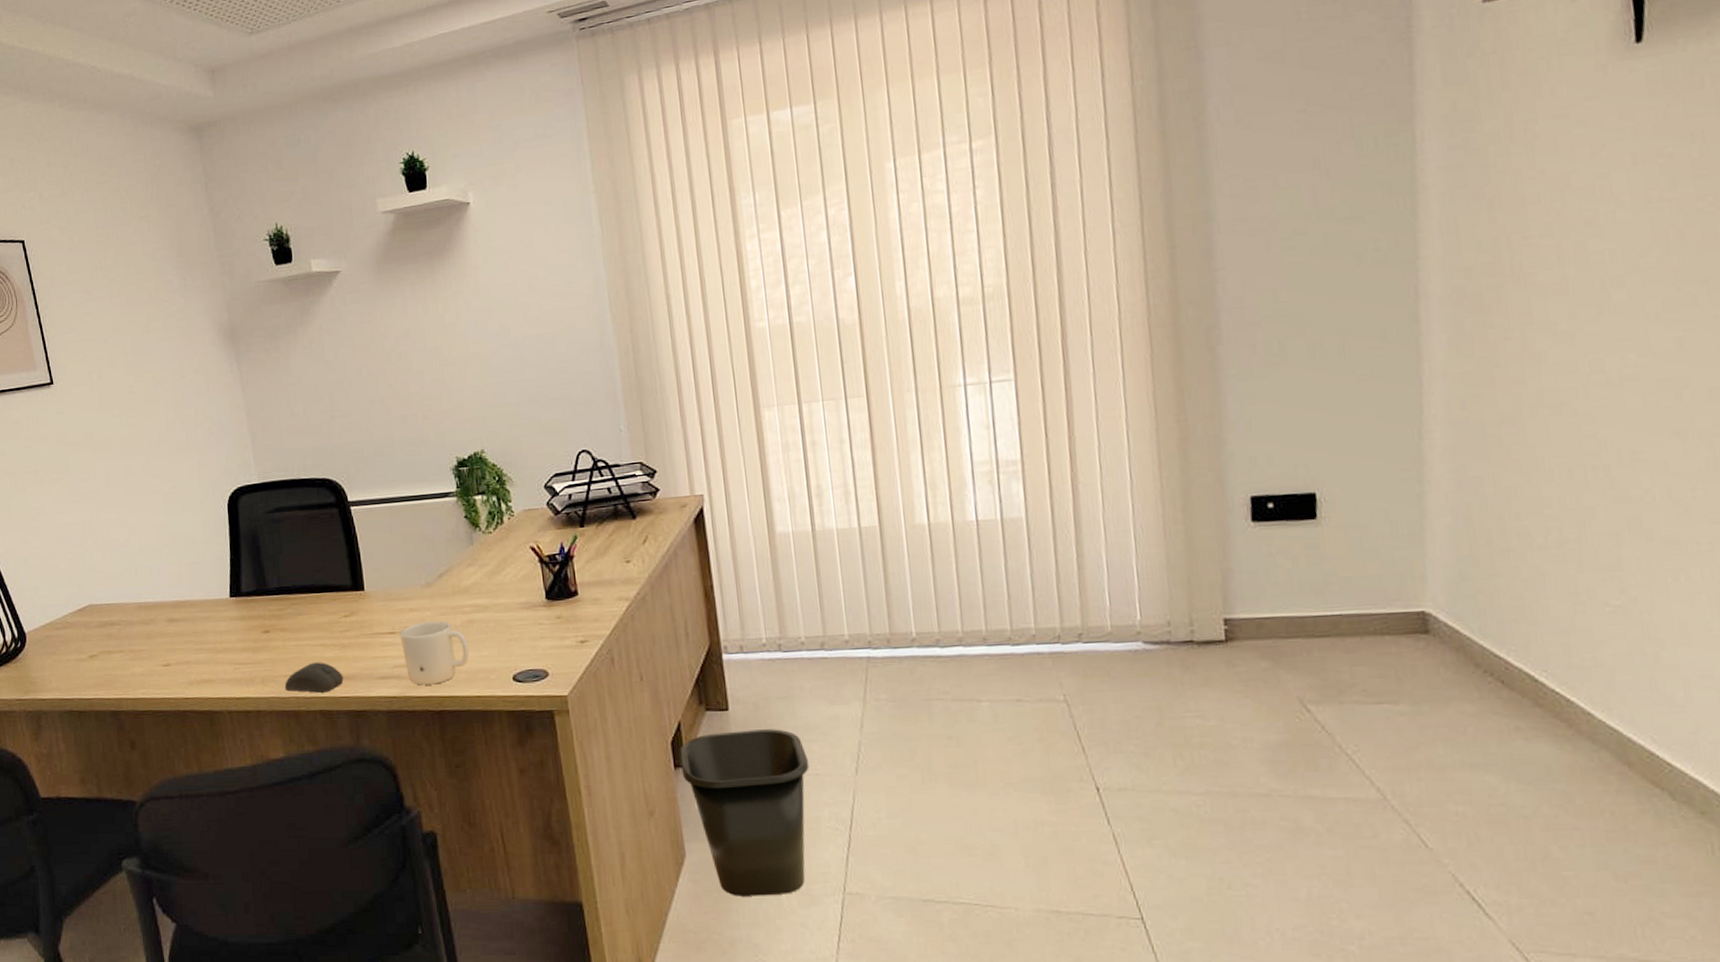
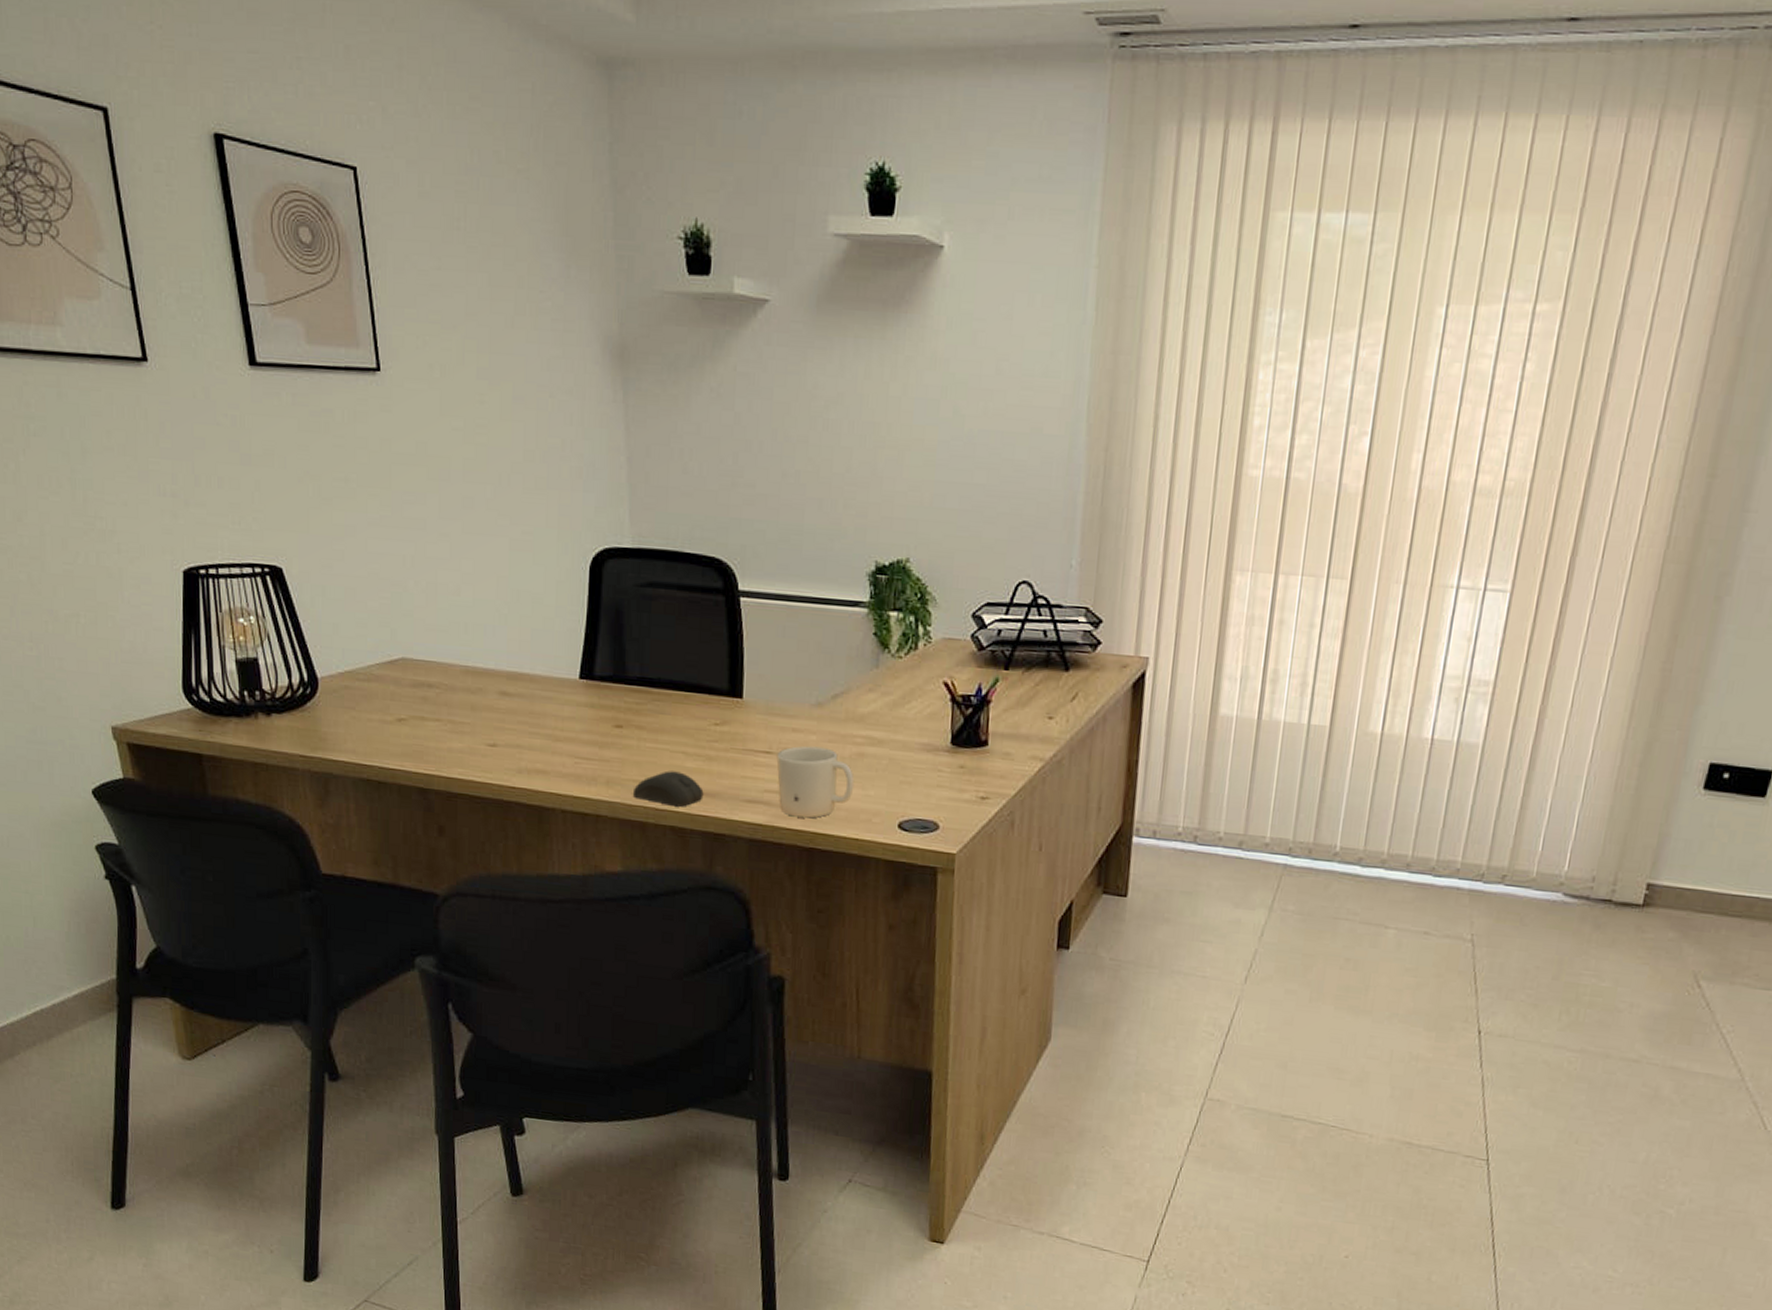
waste bin: present [680,729,810,896] -> none [1063,918,1200,1092]

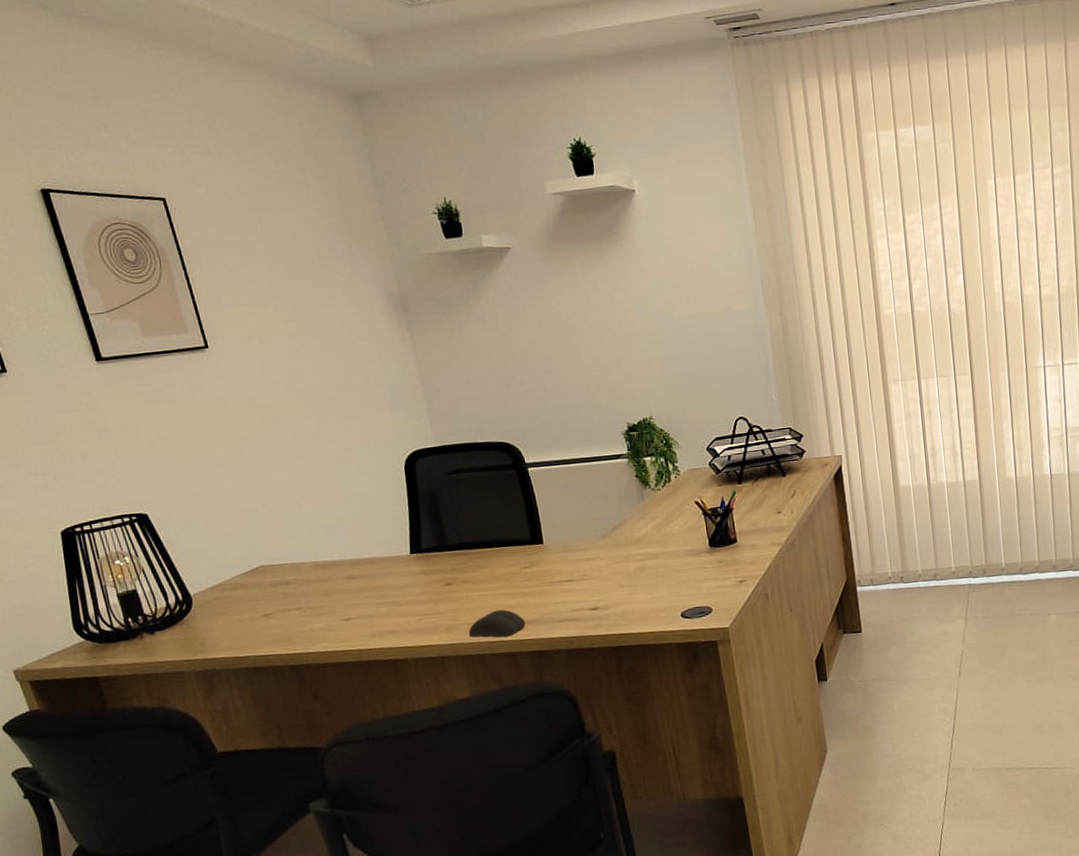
mug: present [776,746,855,819] -> none [577,568,642,626]

